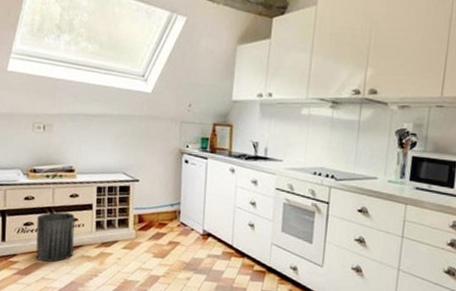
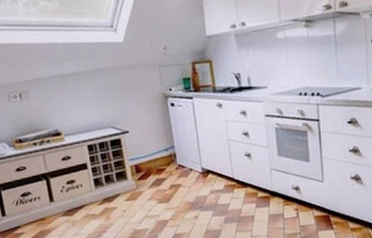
trash can: present [36,211,75,262] -> none [33,175,78,229]

